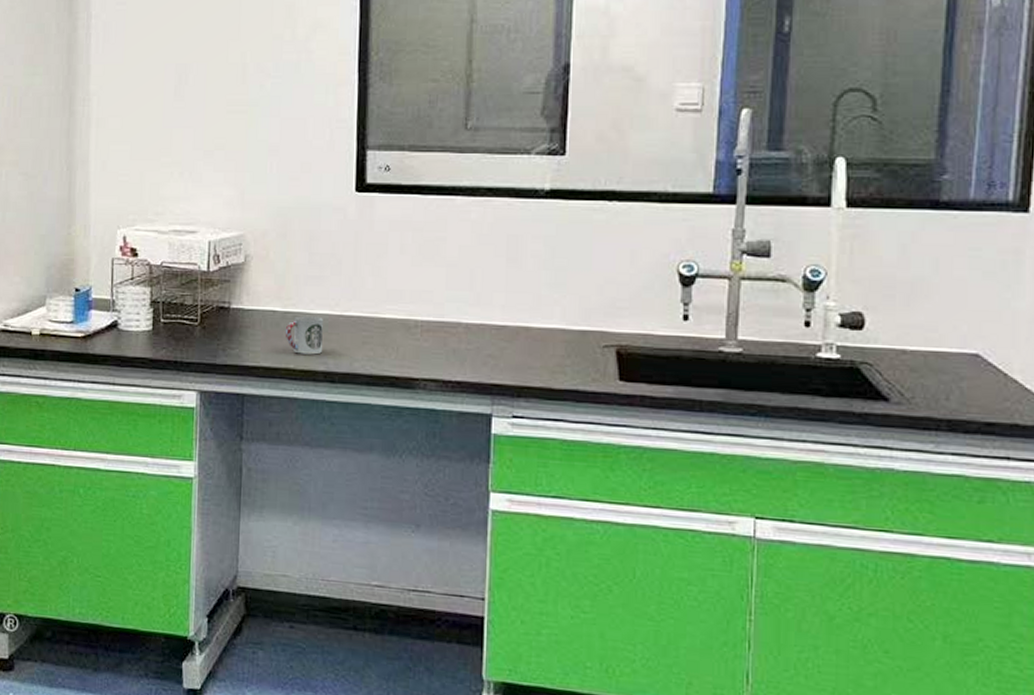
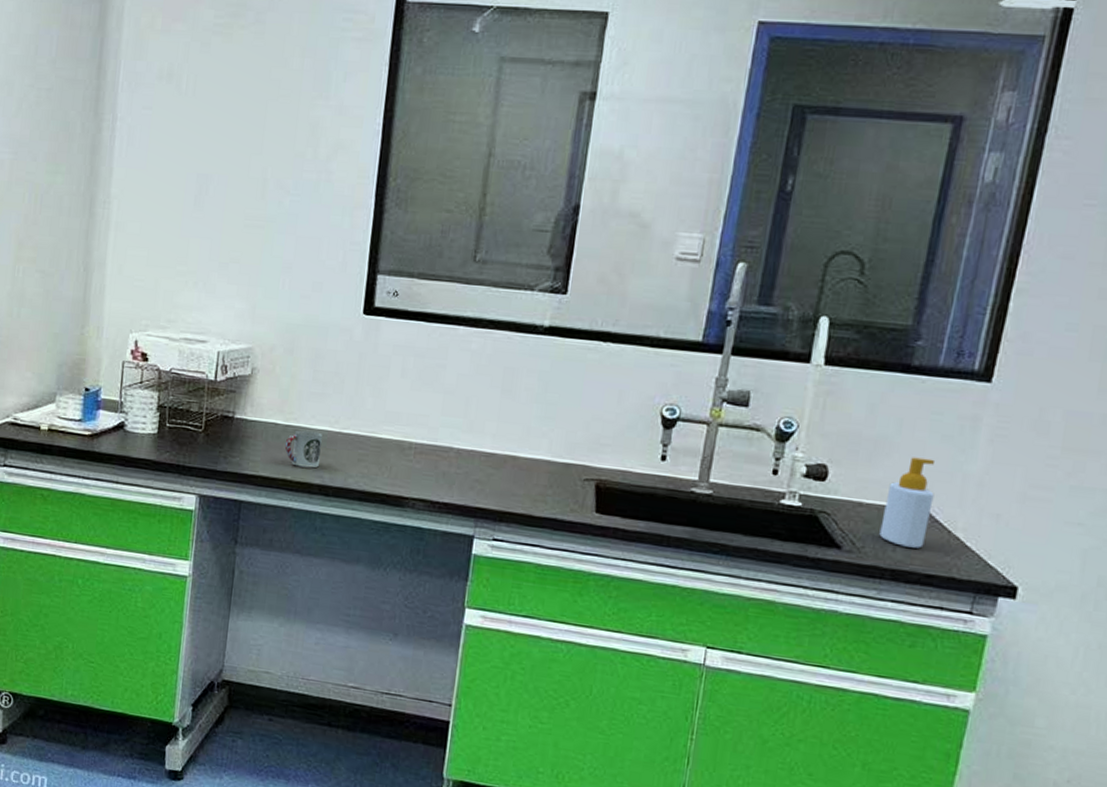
soap bottle: none [929,297,983,395] -> present [879,457,936,549]

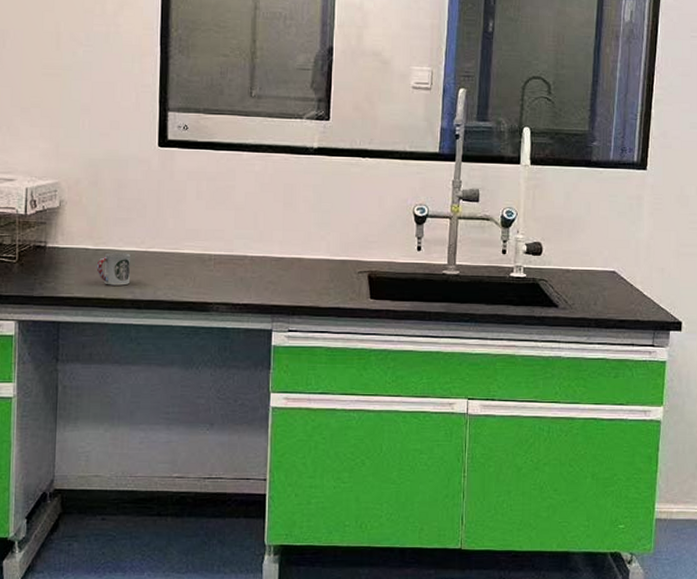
soap bottle: present [879,457,936,549] -> none [584,231,618,300]

